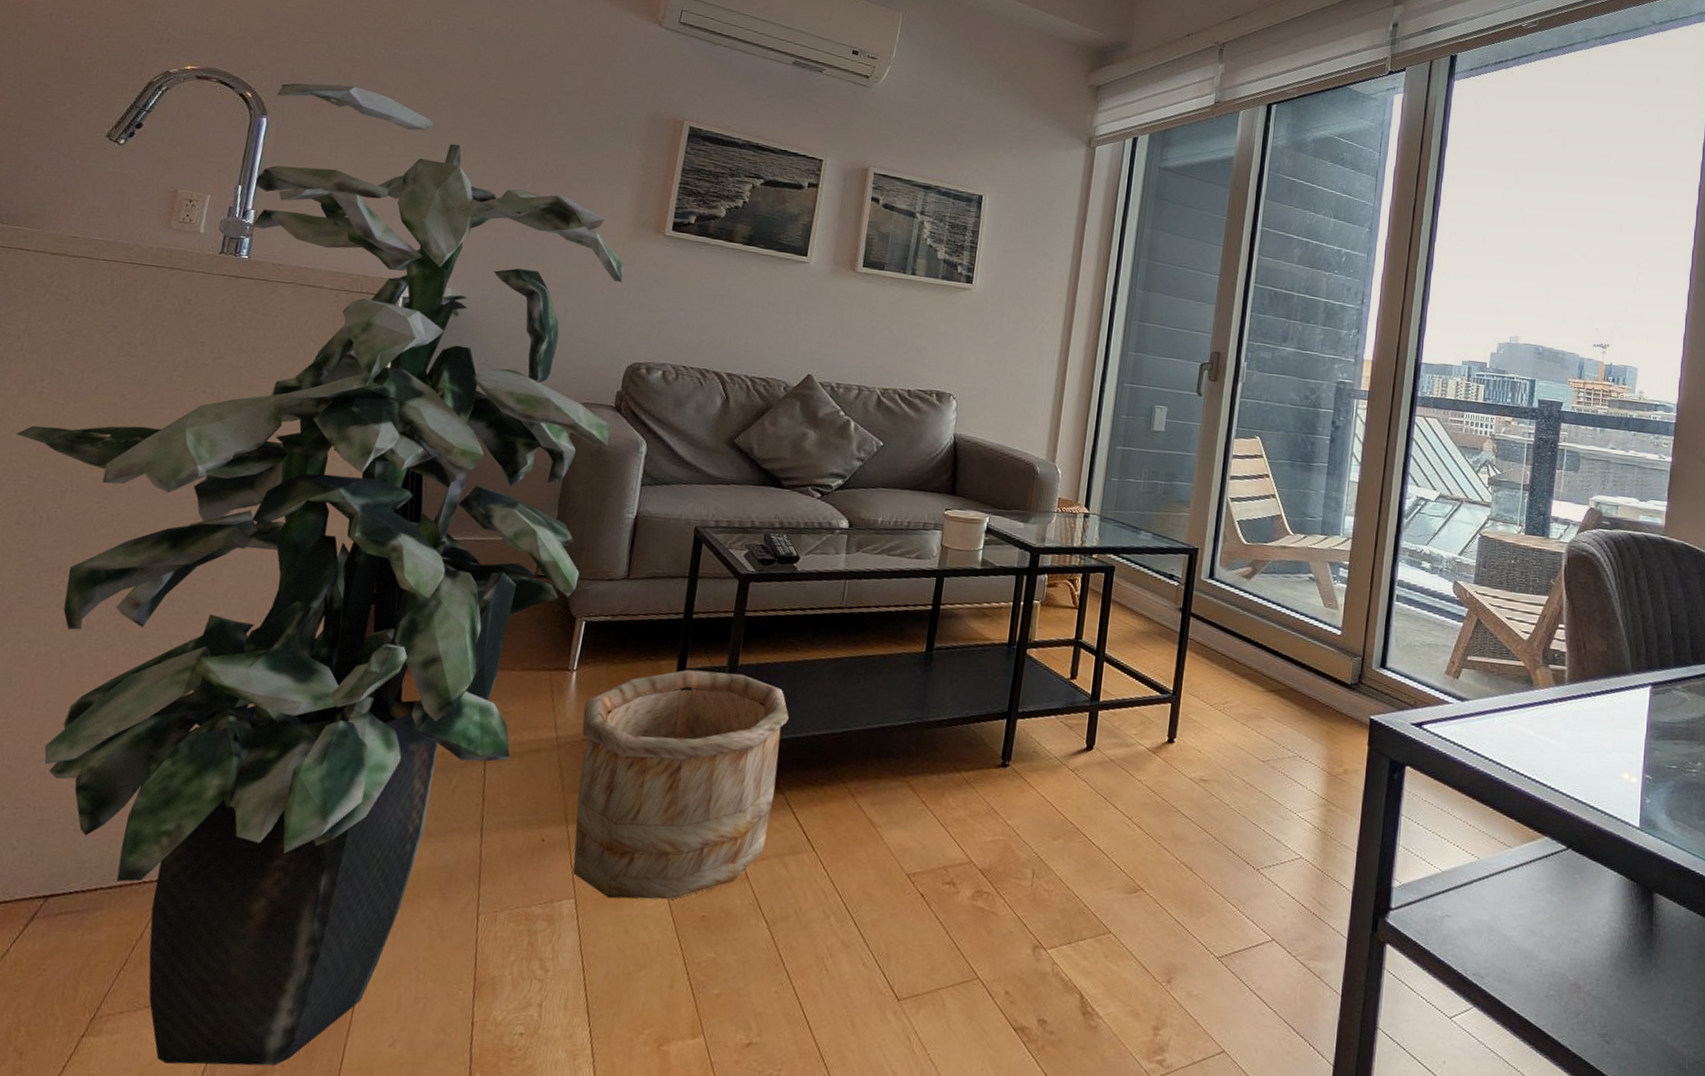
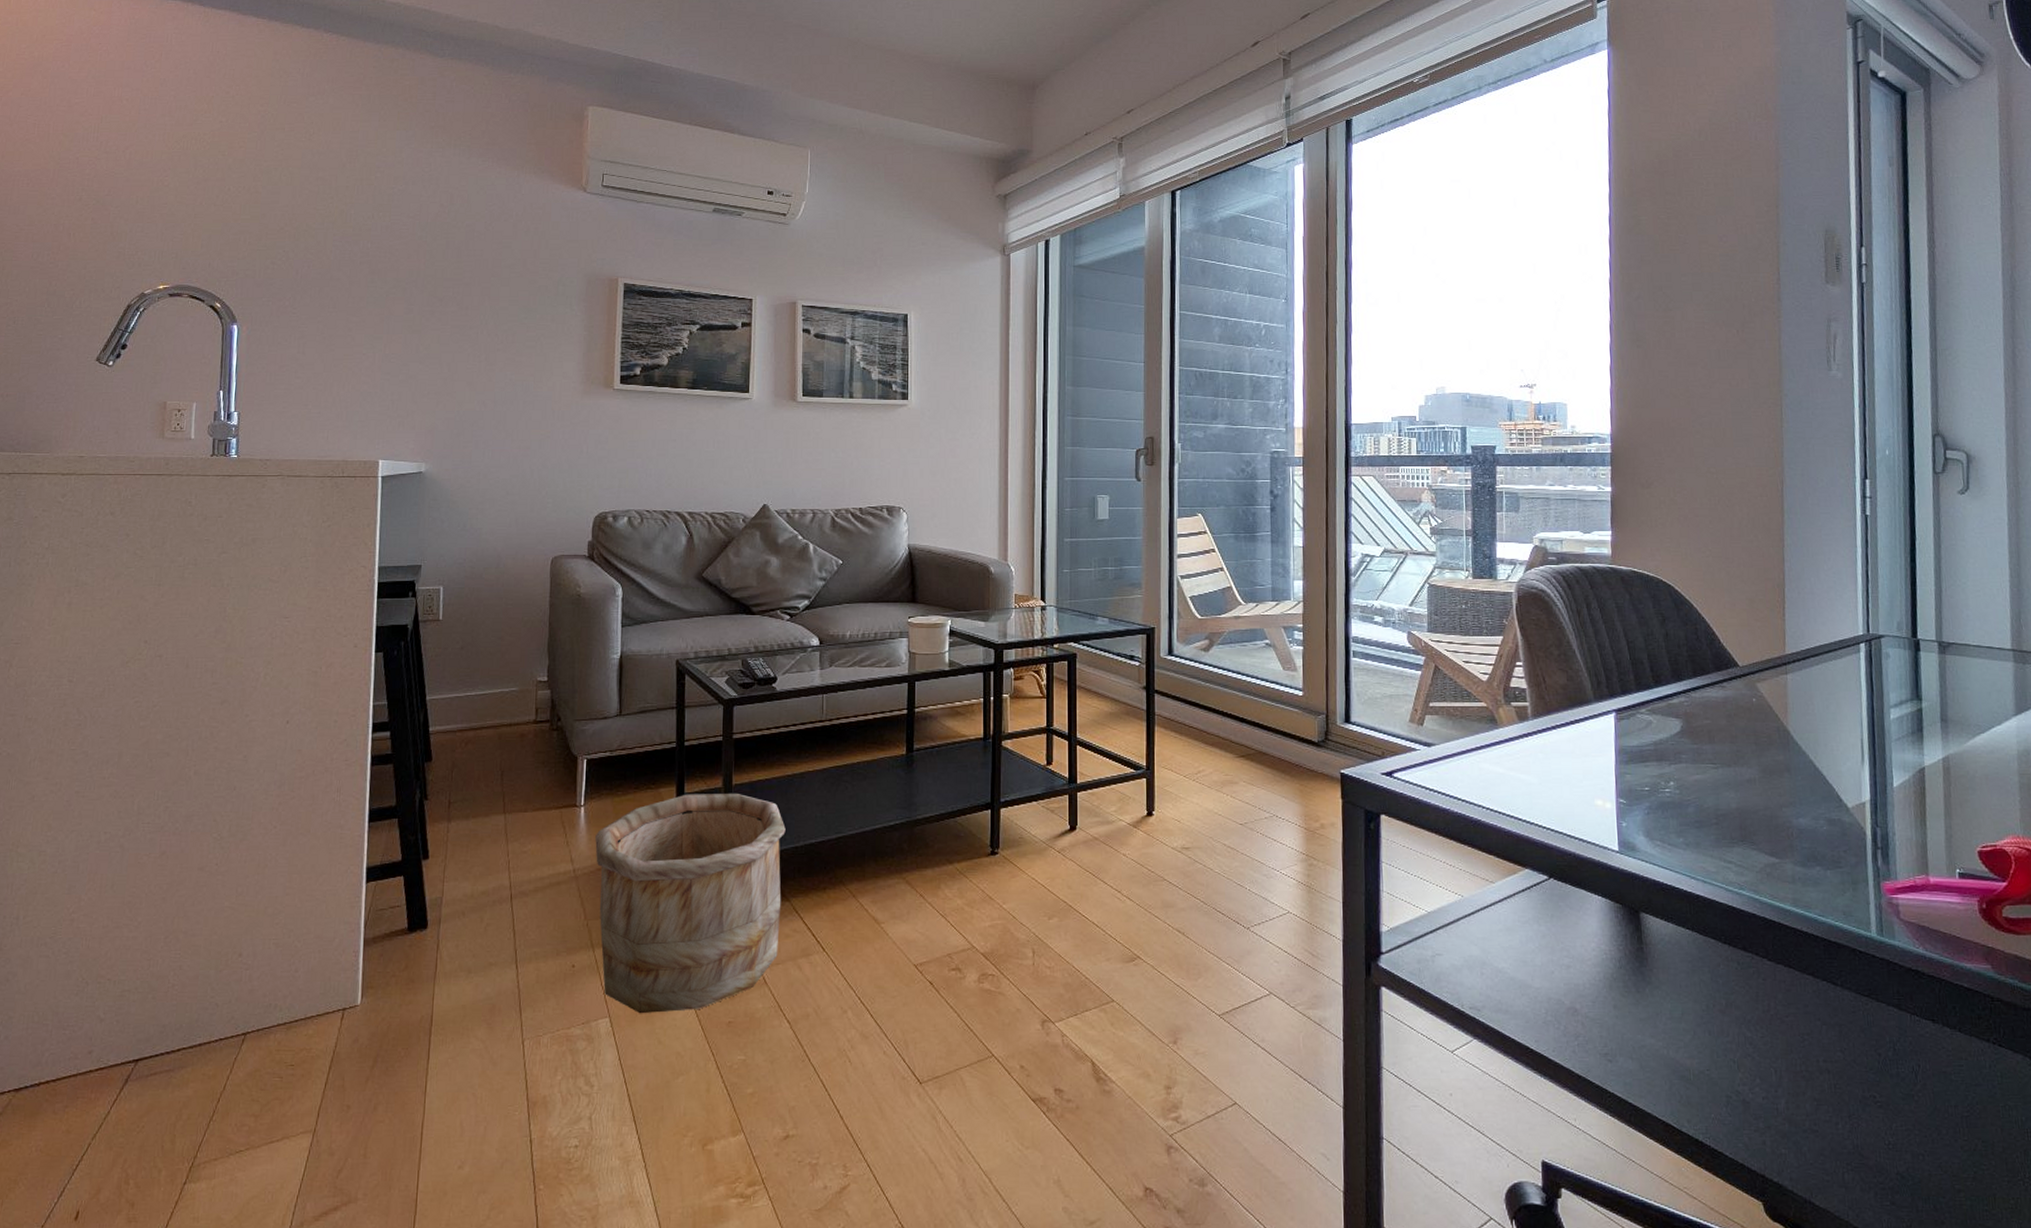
indoor plant: present [16,83,624,1066] -> none [53,285,587,1201]

